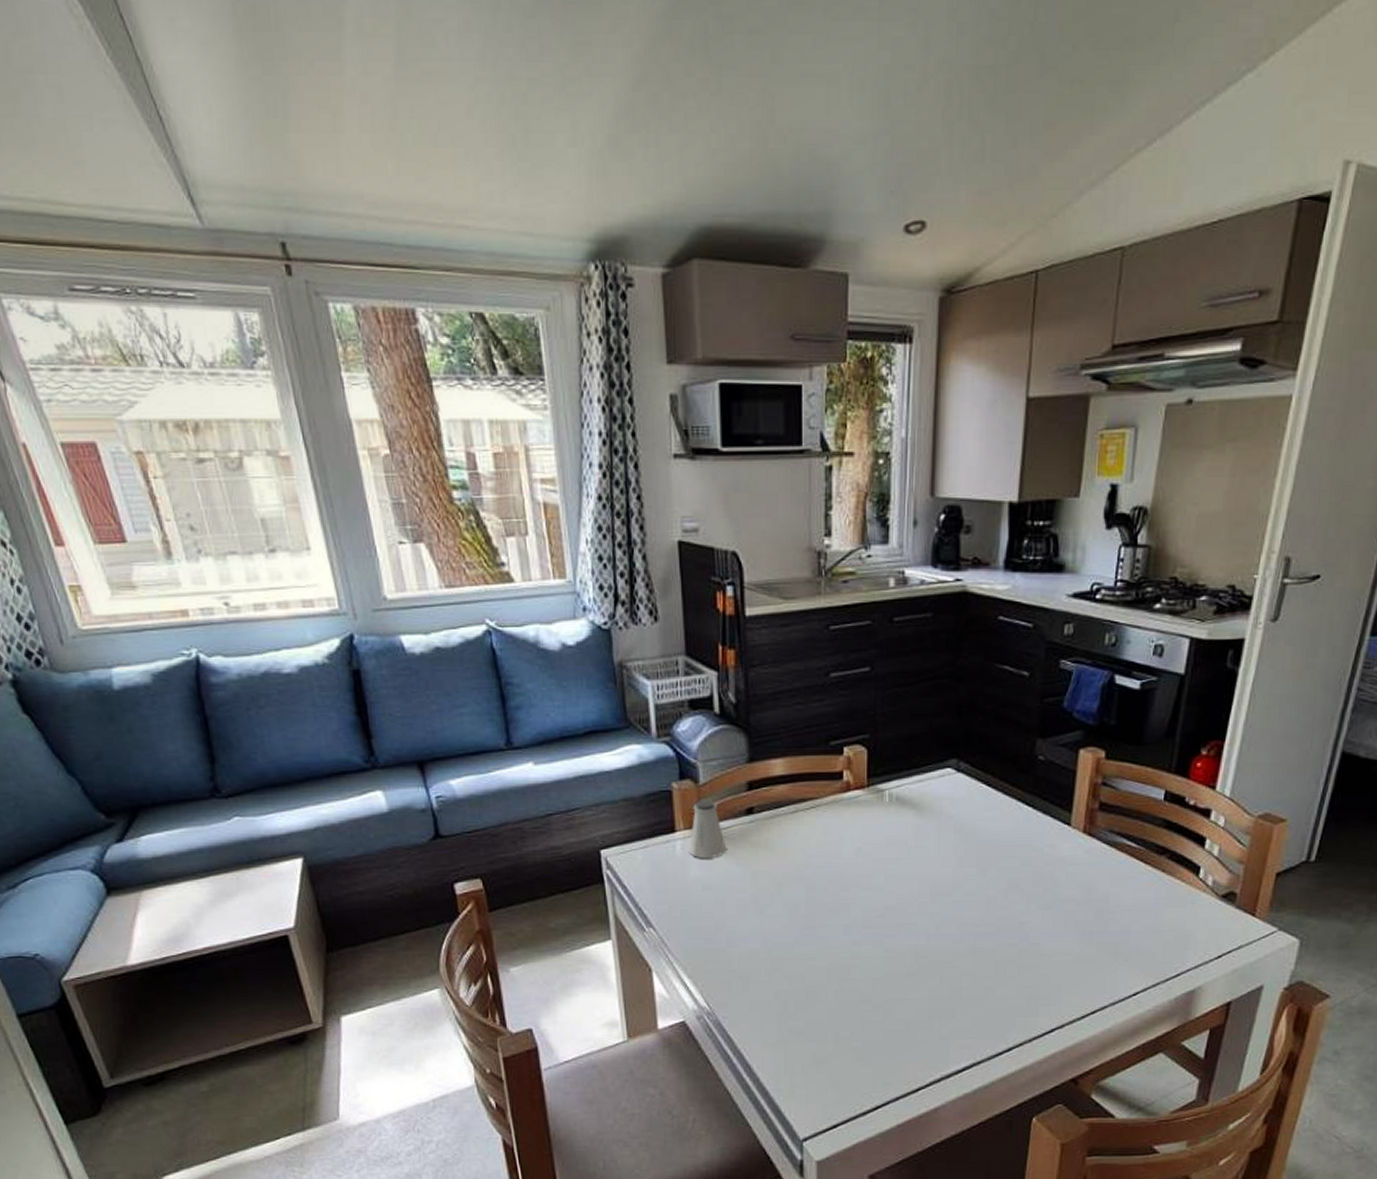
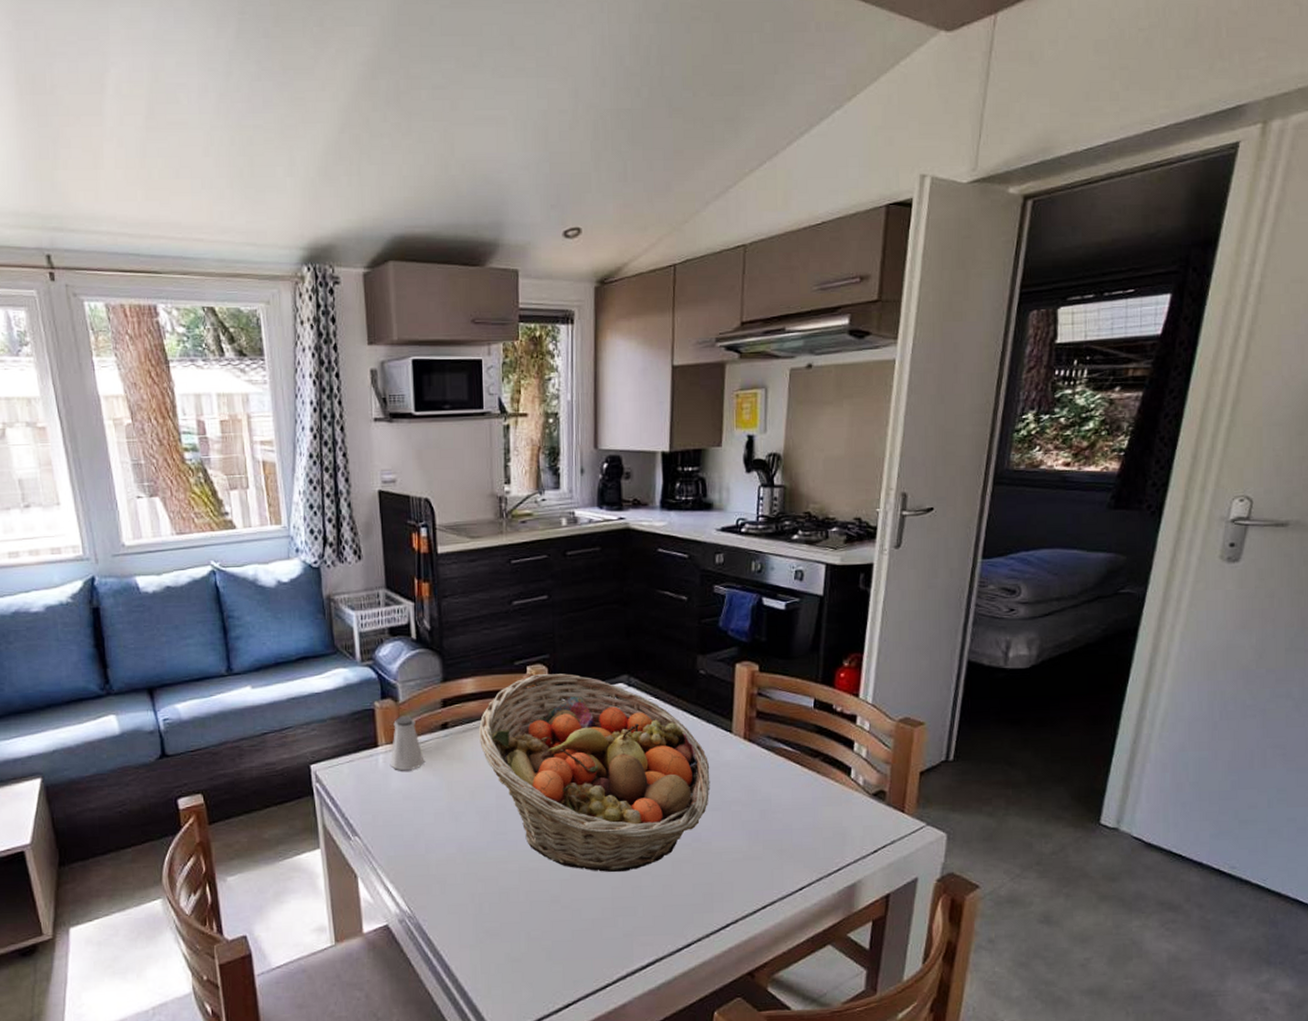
fruit basket: none [787,756,1044,972] -> present [478,673,710,872]

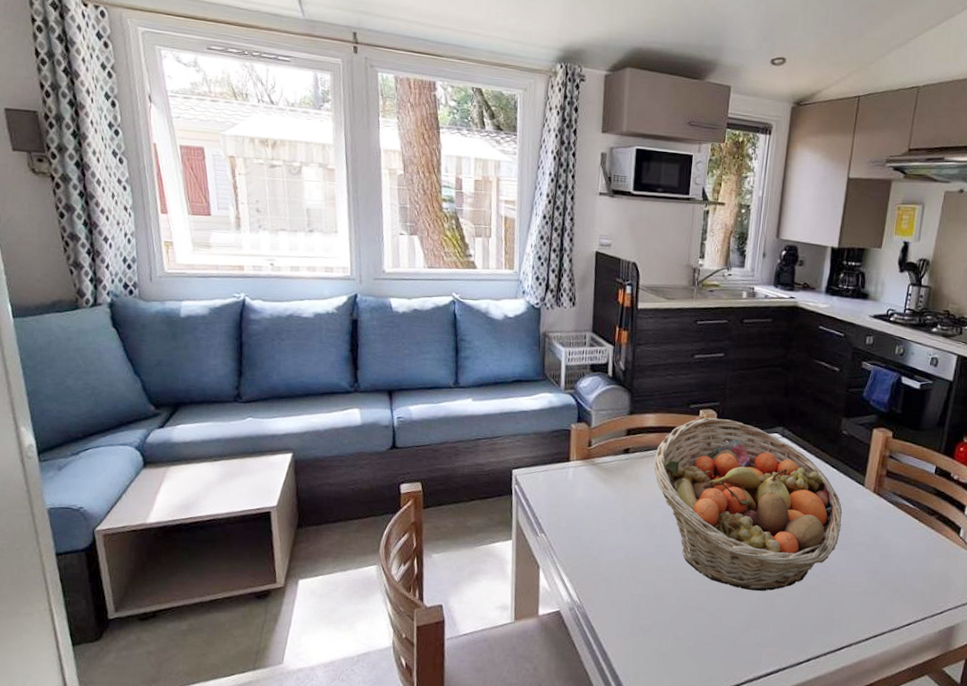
saltshaker: present [390,715,425,771] -> none [577,438,607,485]

